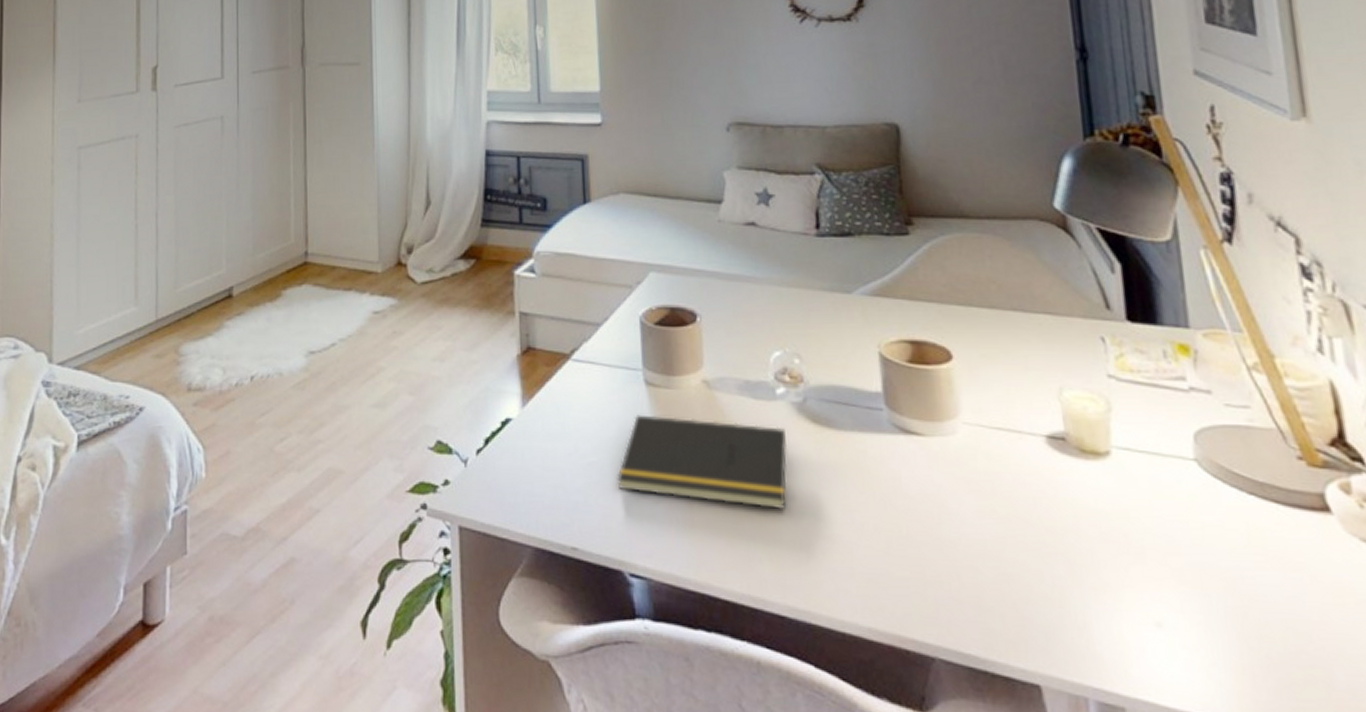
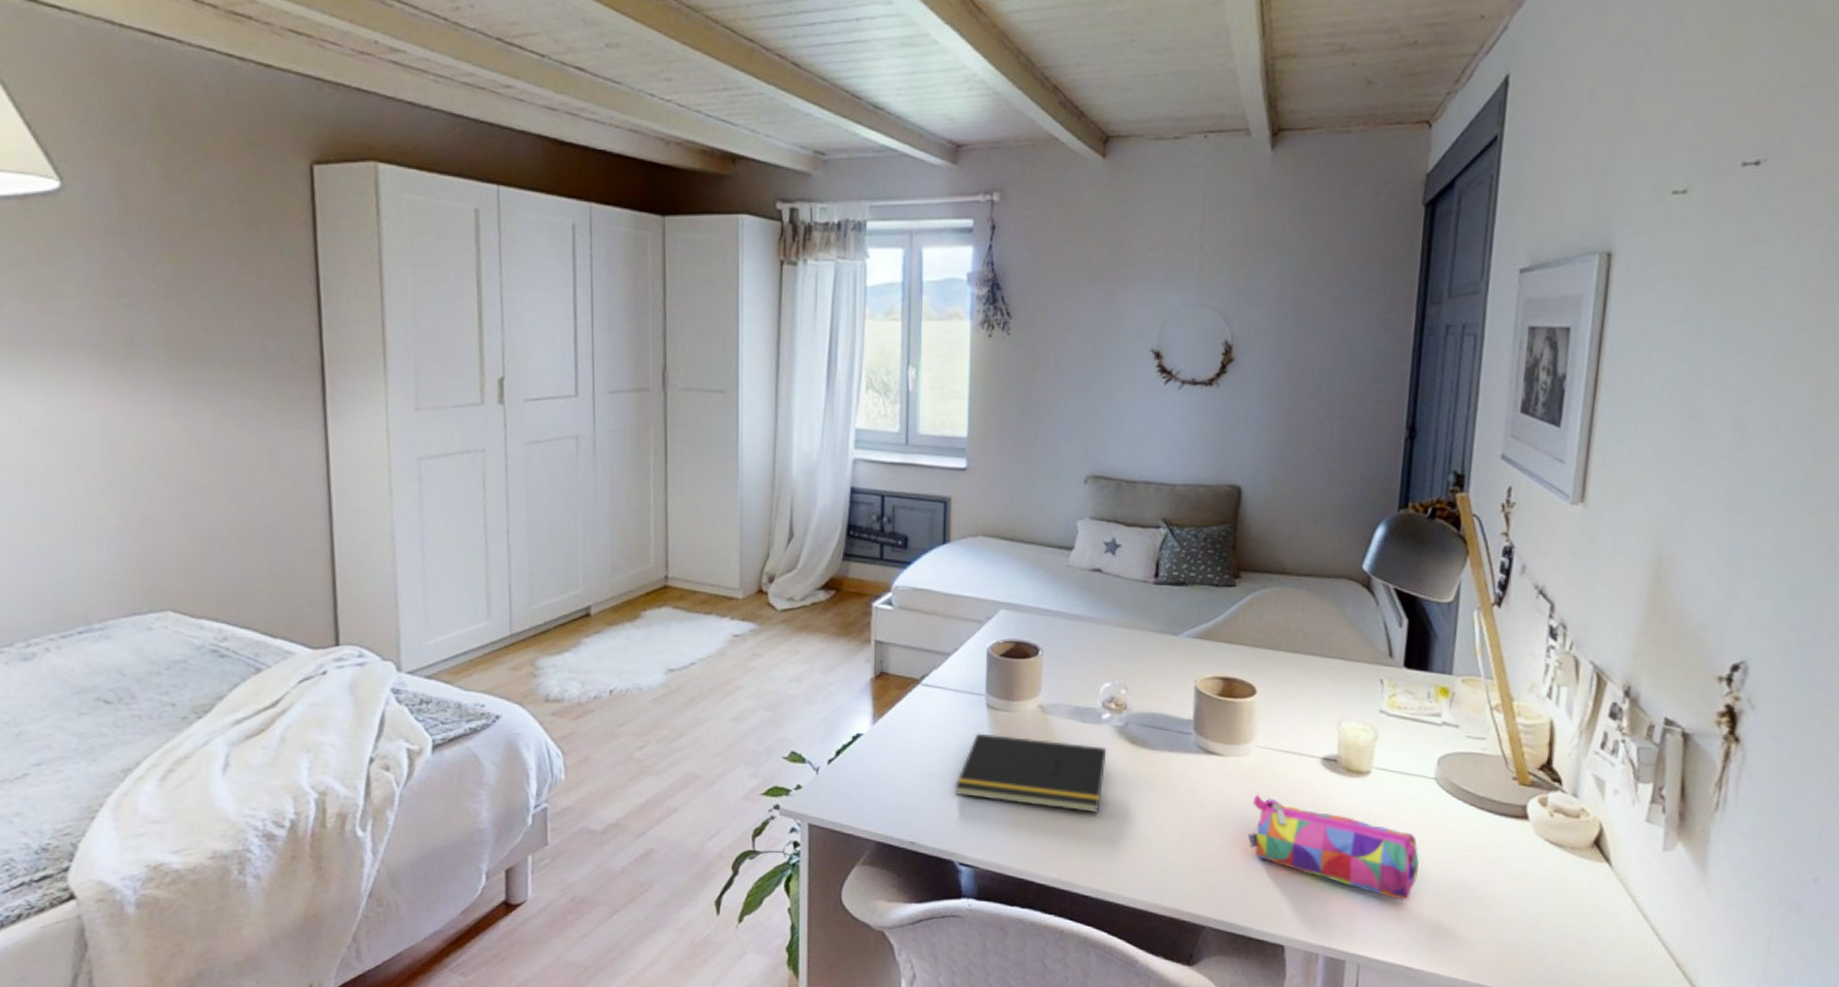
pencil case: none [969,484,1200,624] -> present [1248,795,1419,900]

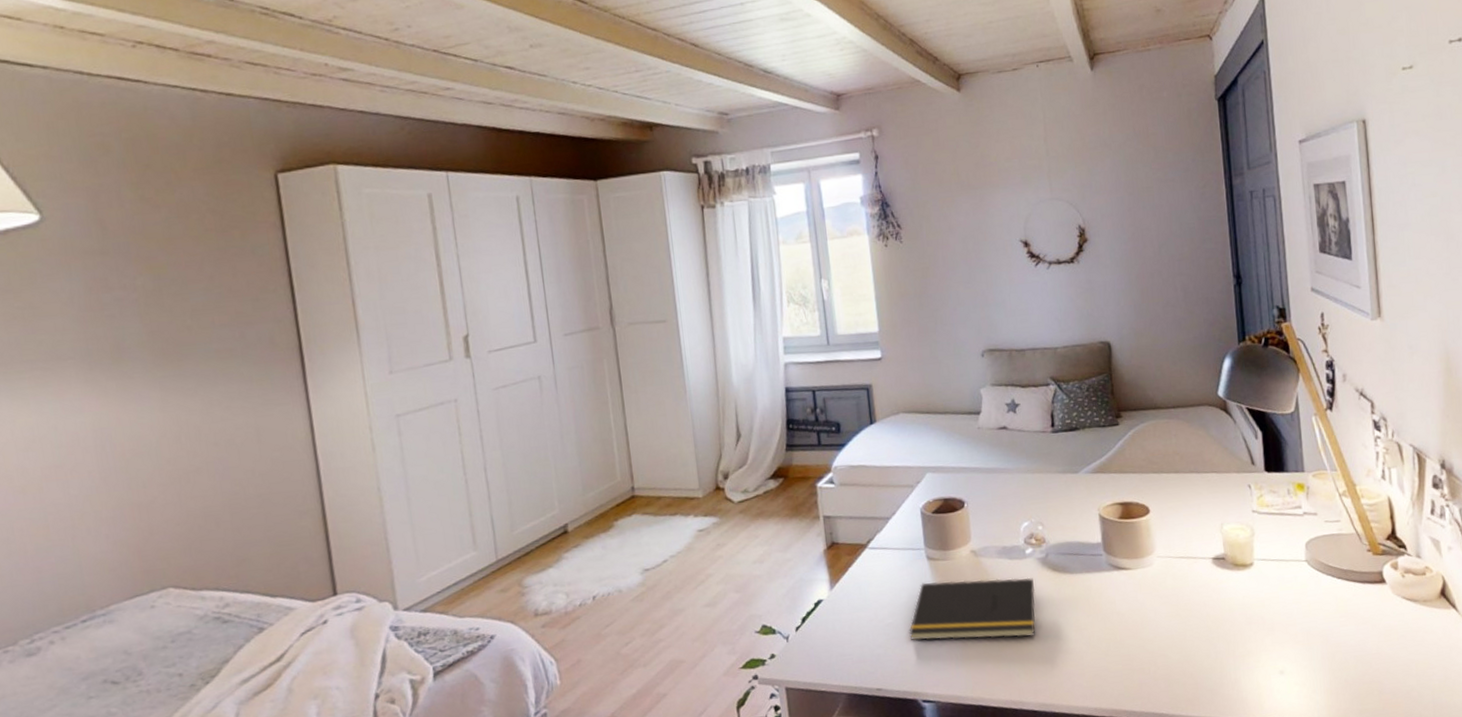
pencil case: present [1248,795,1419,900] -> none [1162,598,1307,669]

